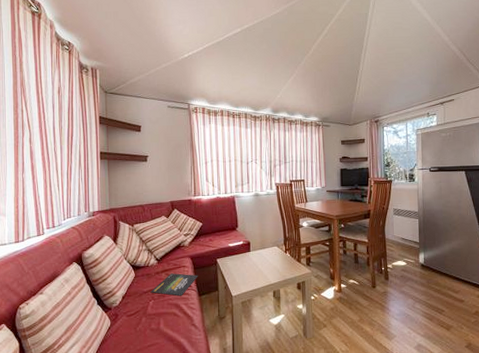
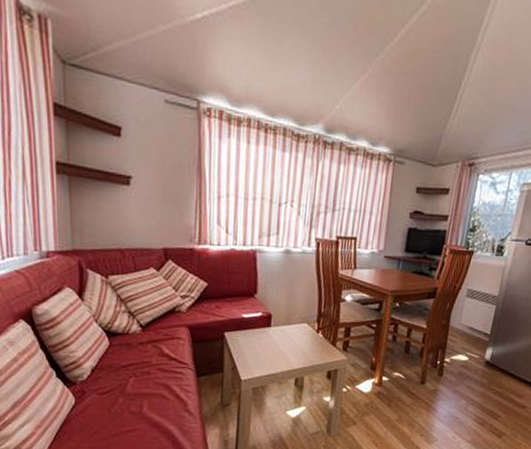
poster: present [150,273,198,296] -> none [131,346,197,375]

